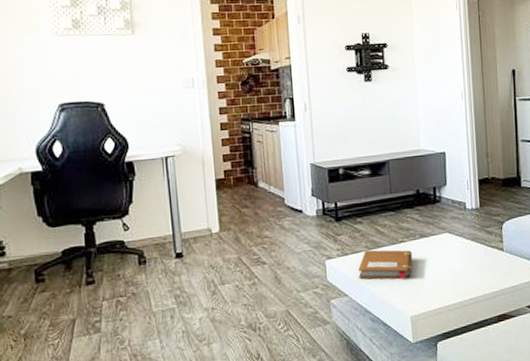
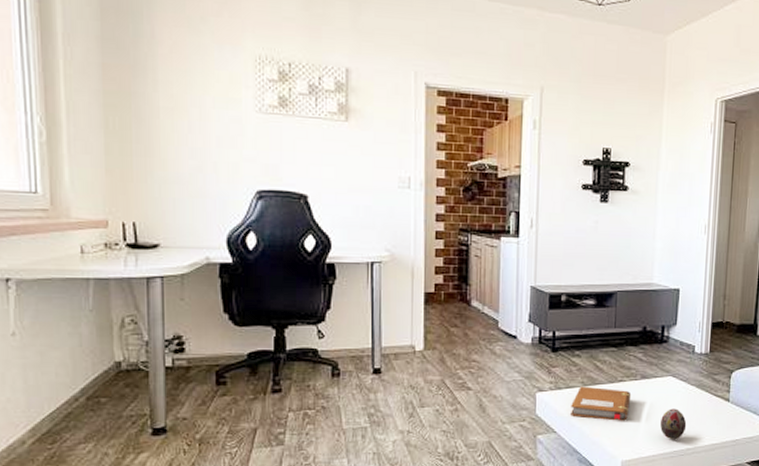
decorative egg: none [442,262,467,292] -> present [660,408,687,440]

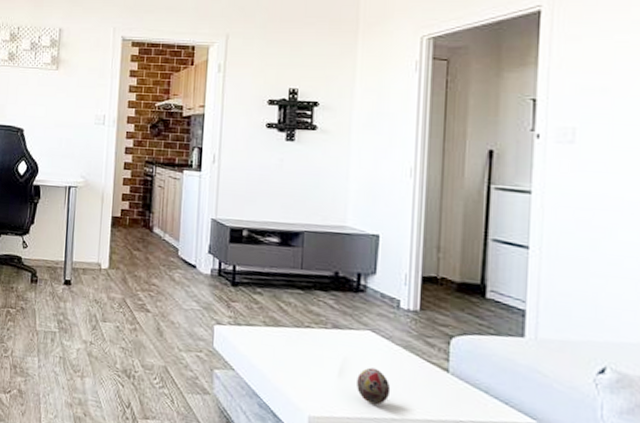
notebook: present [571,386,632,421] -> none [251,325,321,372]

